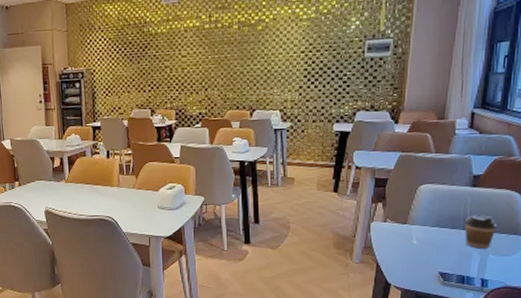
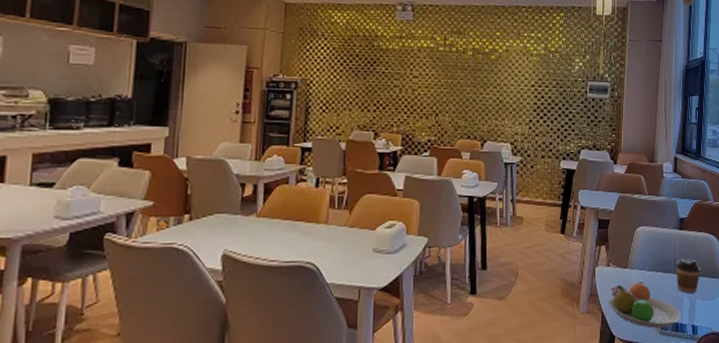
fruit bowl: none [385,236,468,279] -> present [609,281,681,328]

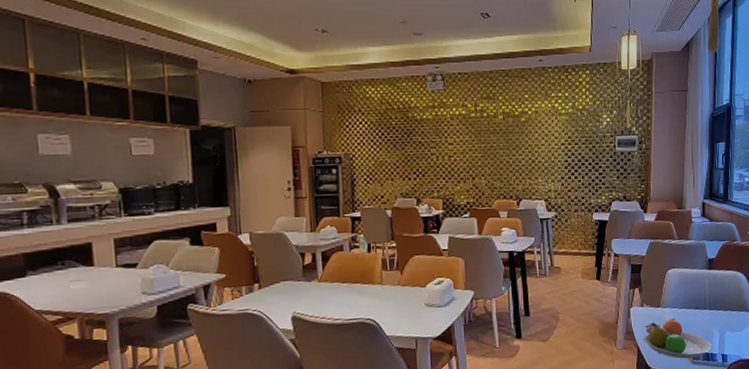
coffee cup: present [675,258,701,294] -> none [705,295,730,327]

